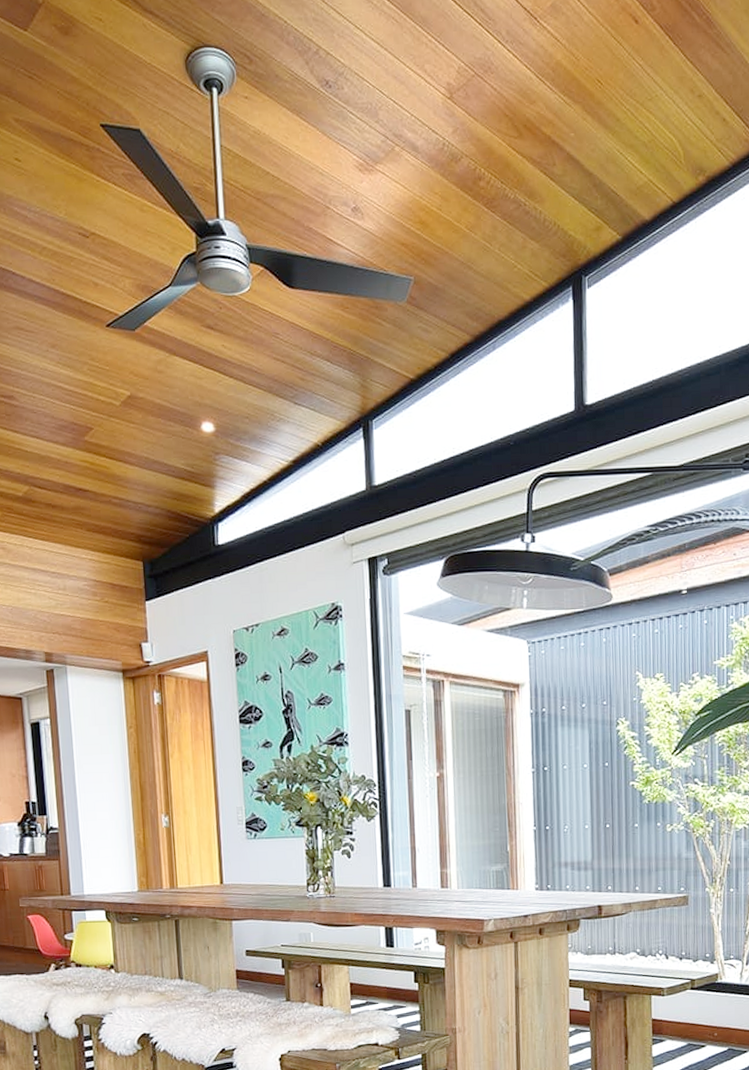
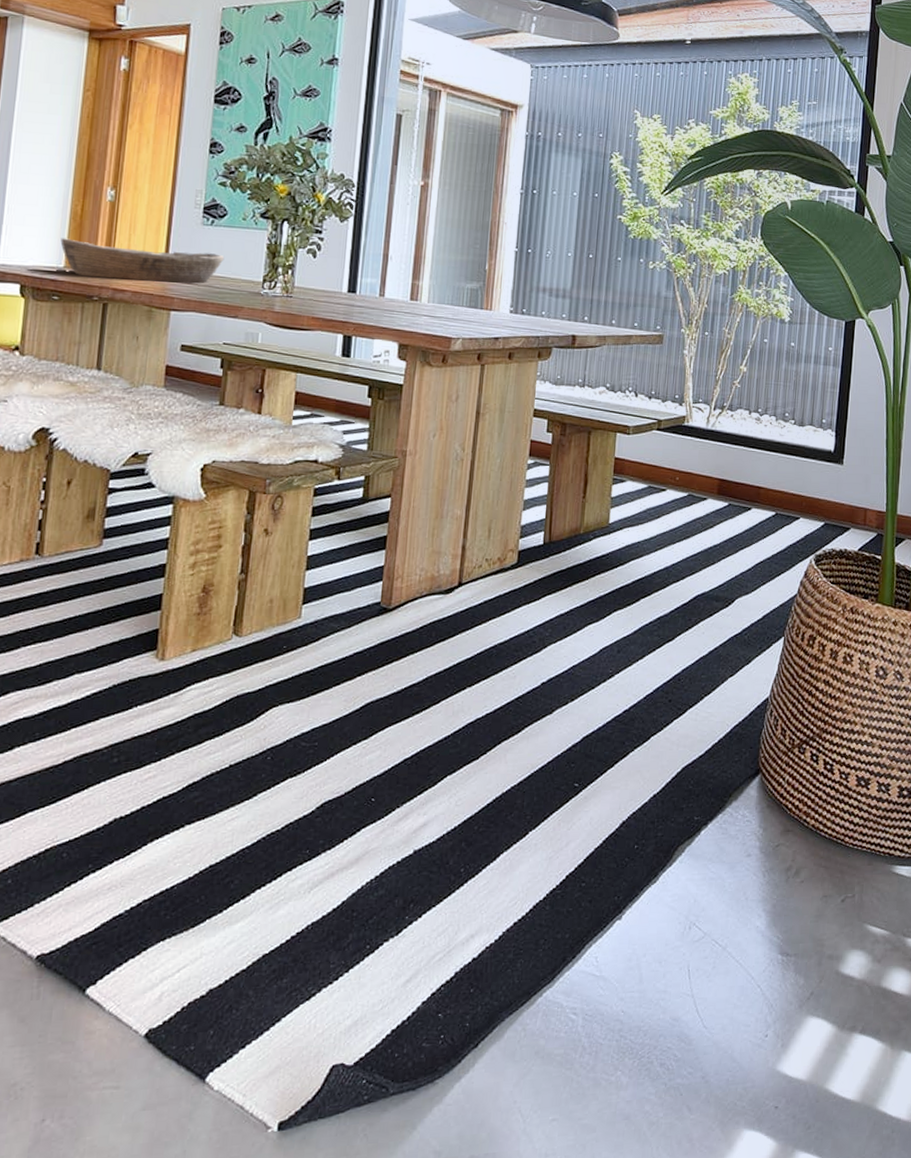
basket: none [131,864,271,898] -> present [60,238,225,285]

